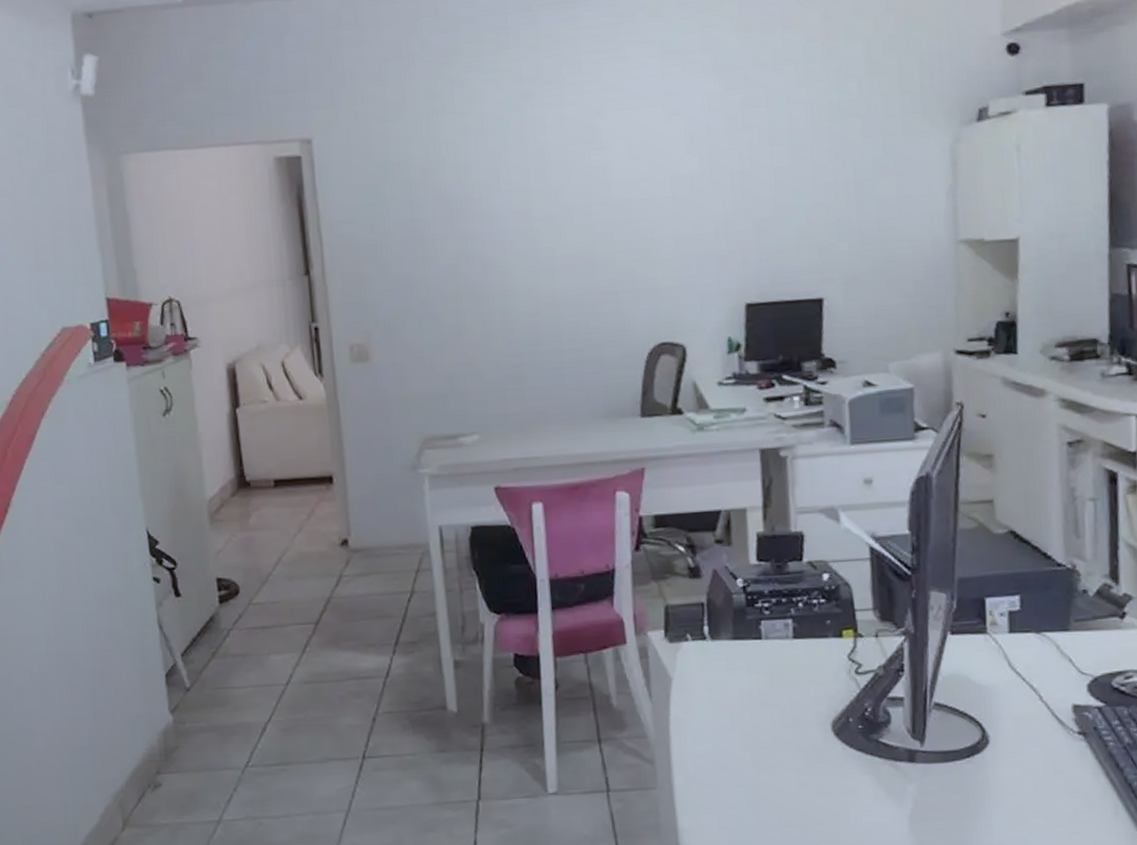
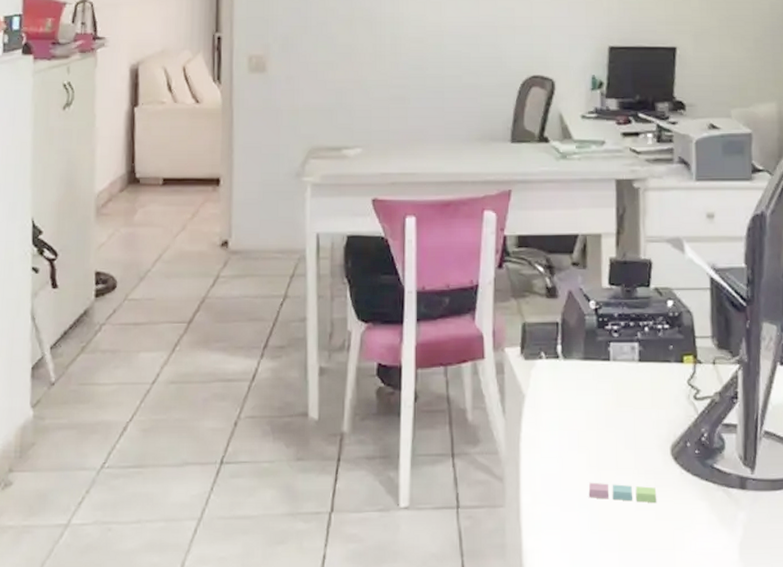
sticky notes: none [744,761,819,779] -> present [588,482,657,503]

